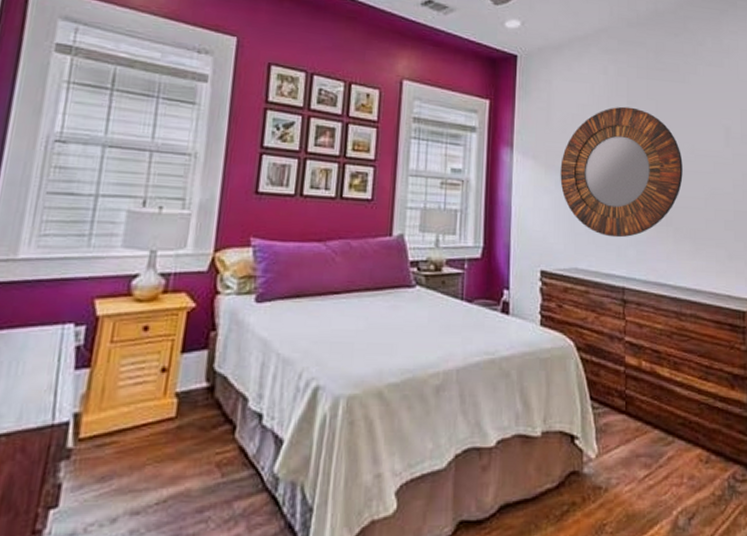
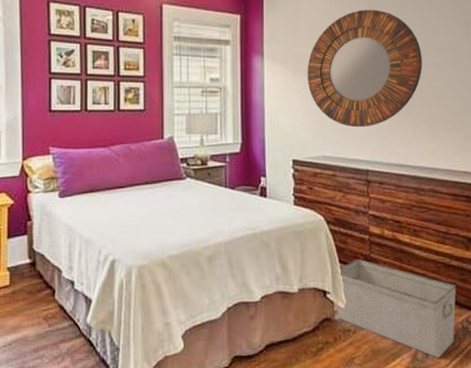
storage bin: none [585,396,722,525] -> present [336,259,457,358]

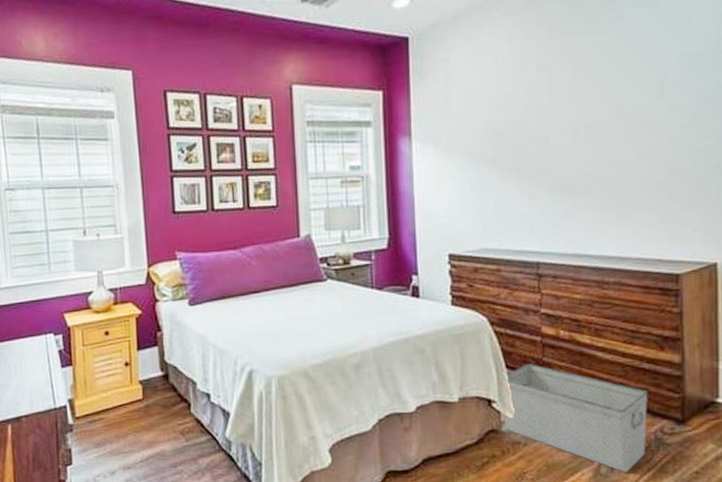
home mirror: present [307,9,422,128] -> none [463,72,605,214]

